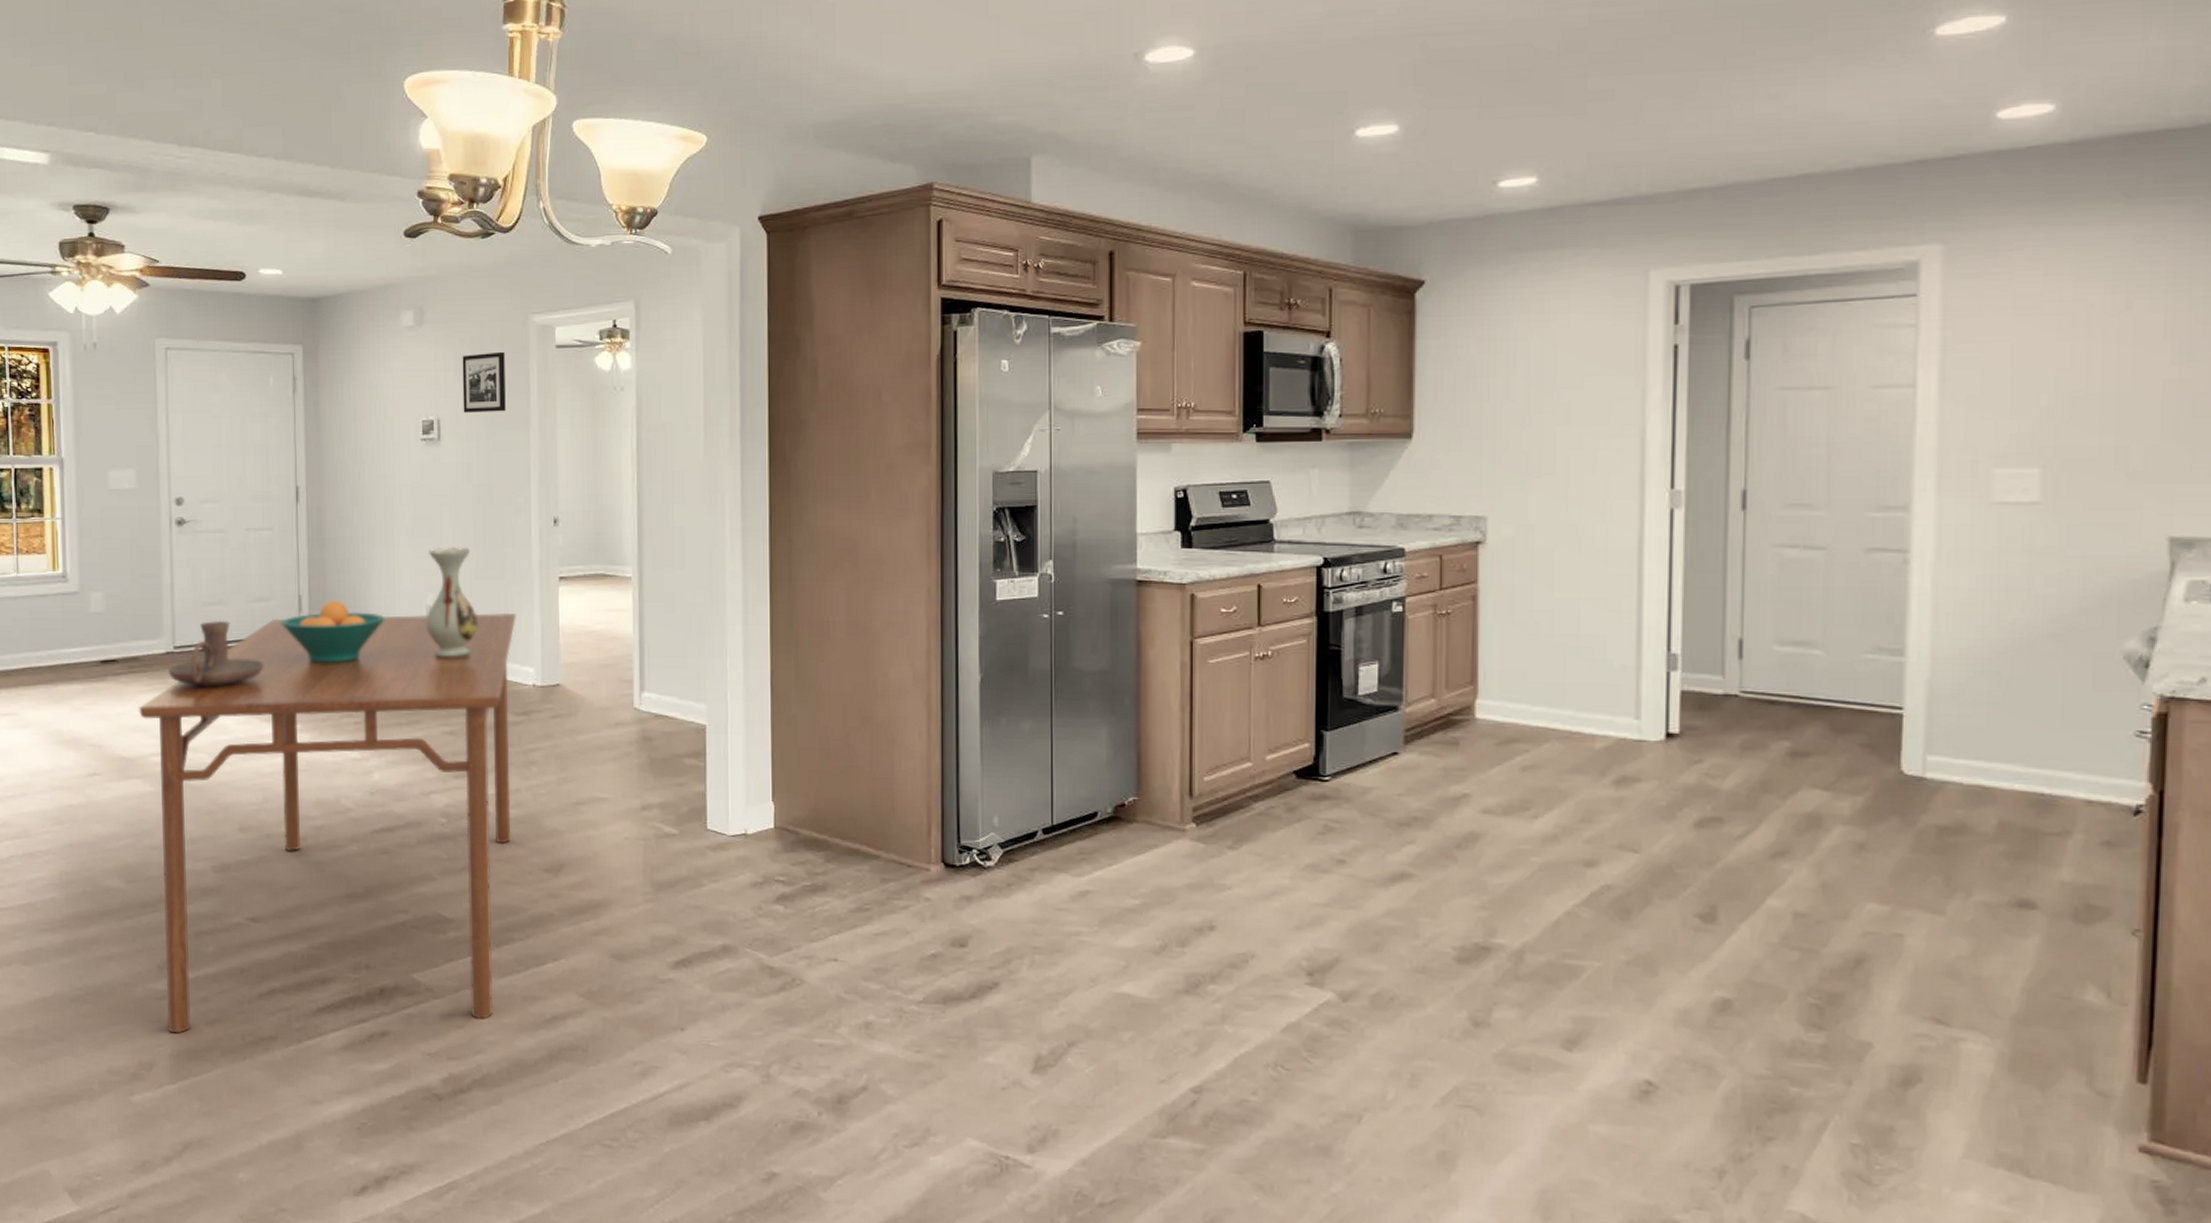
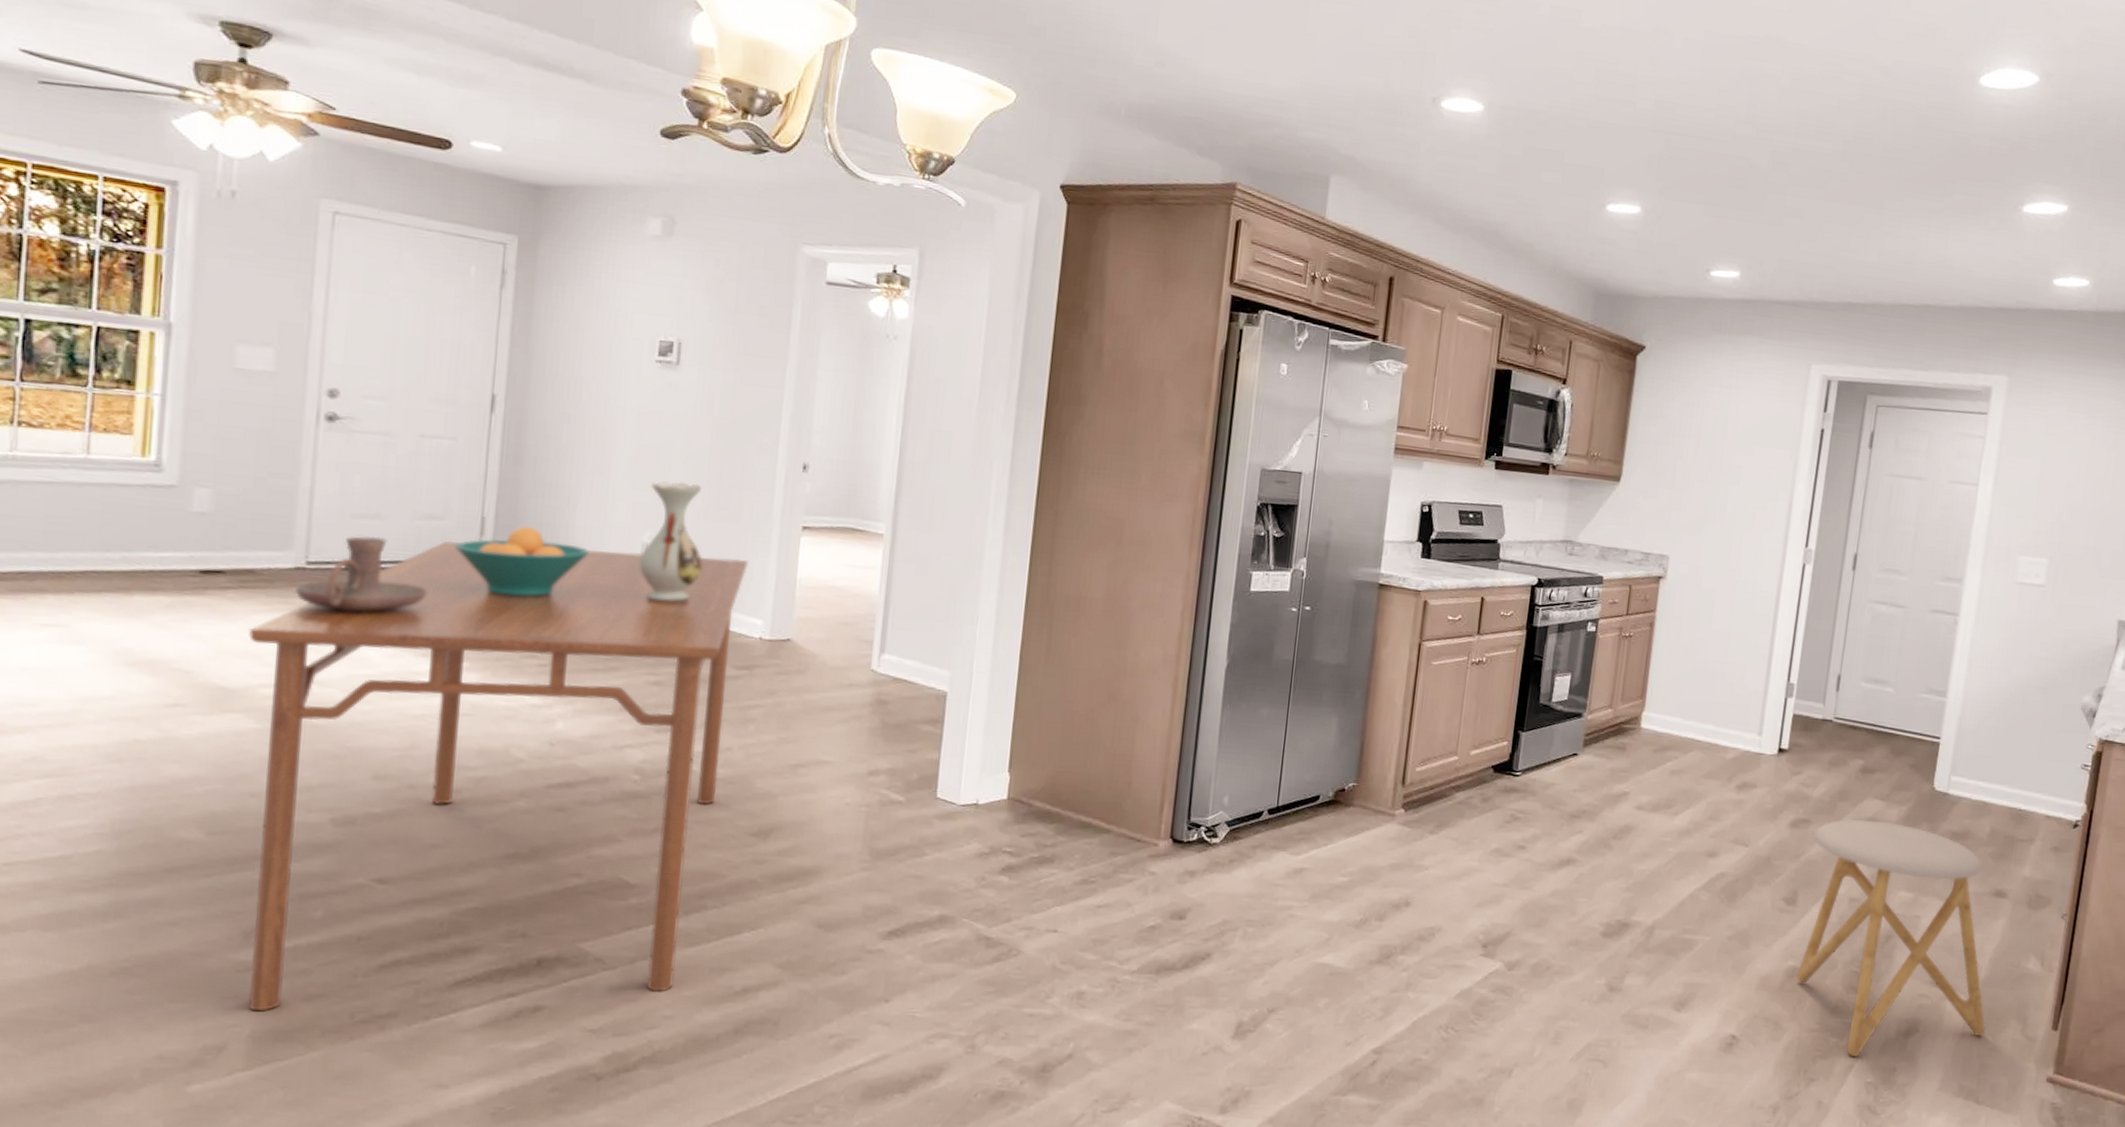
picture frame: present [462,351,506,413] -> none [710,276,766,344]
stool: none [1729,815,2029,1112] -> present [1796,819,1986,1057]

